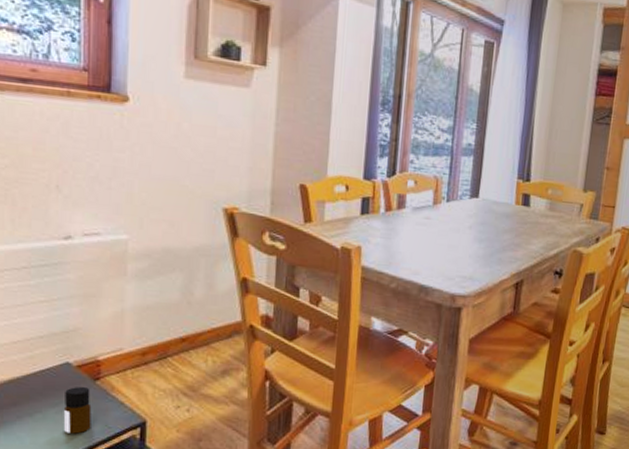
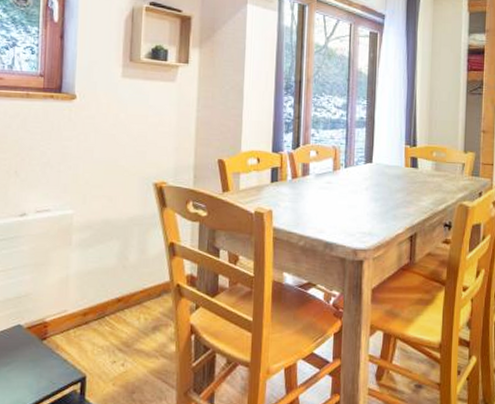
bottle: present [63,387,92,434] -> none [14,347,39,390]

